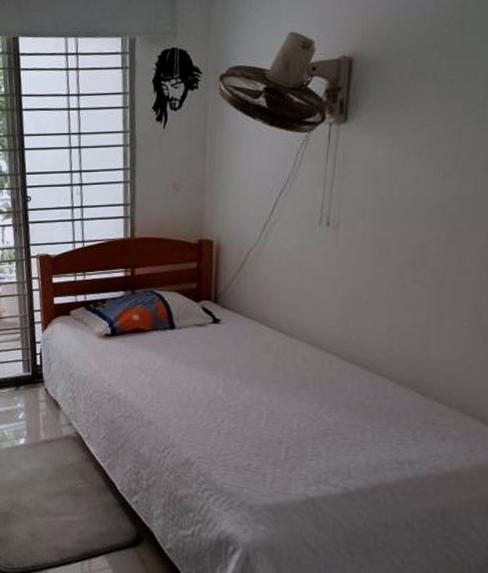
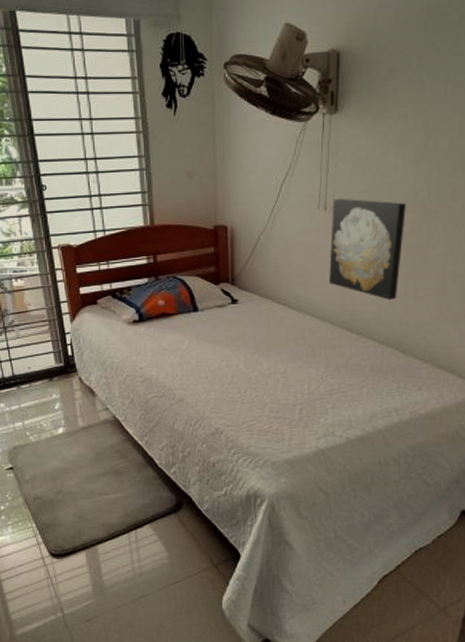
wall art: none [329,213,430,331] -> present [329,198,406,300]

